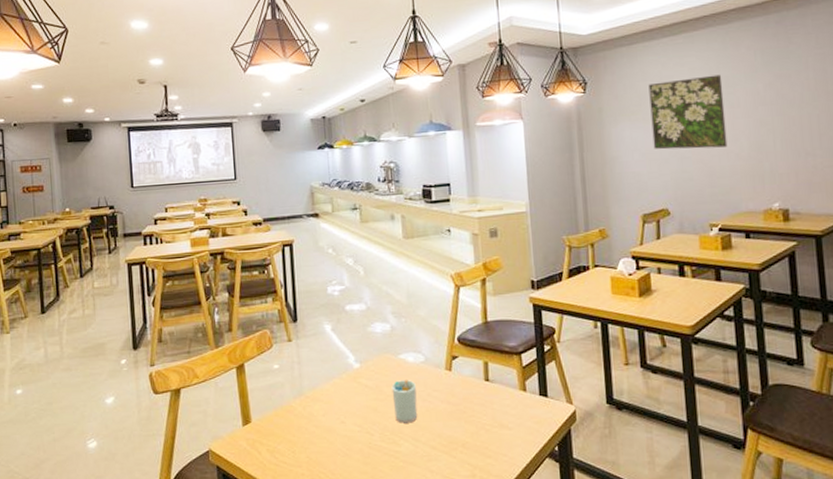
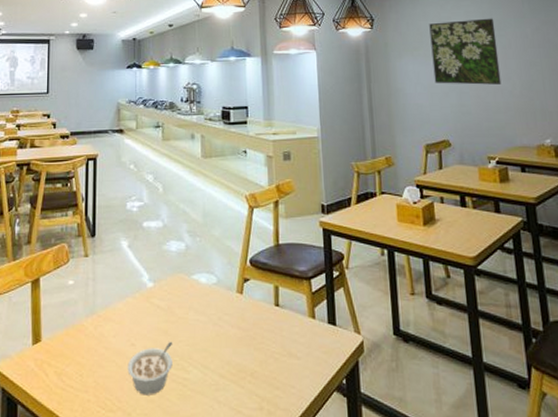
legume: none [338,419,384,468] -> present [127,342,172,395]
cup: present [391,380,418,423] -> none [183,302,208,348]

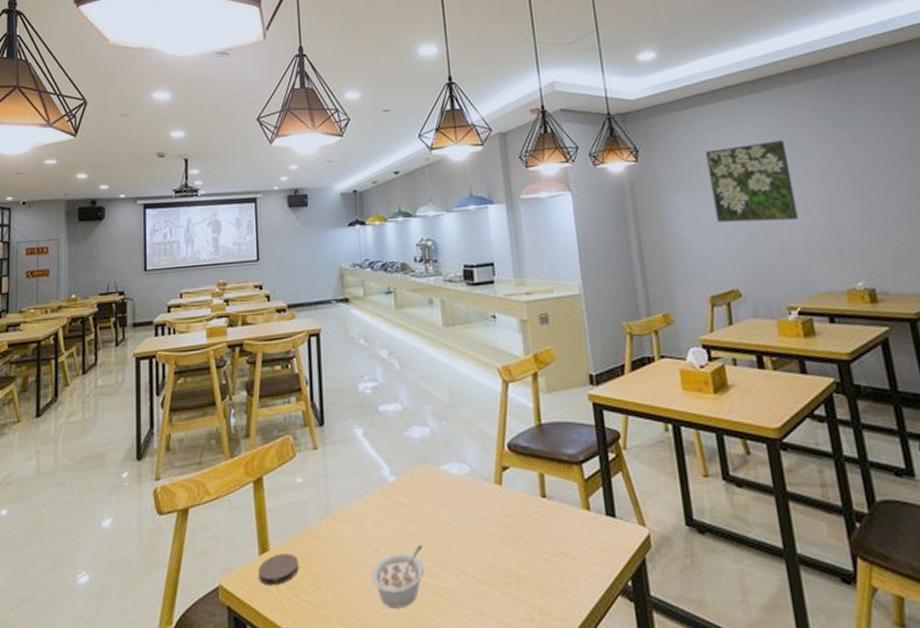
coaster: none [31,344,66,372] -> present [258,553,299,586]

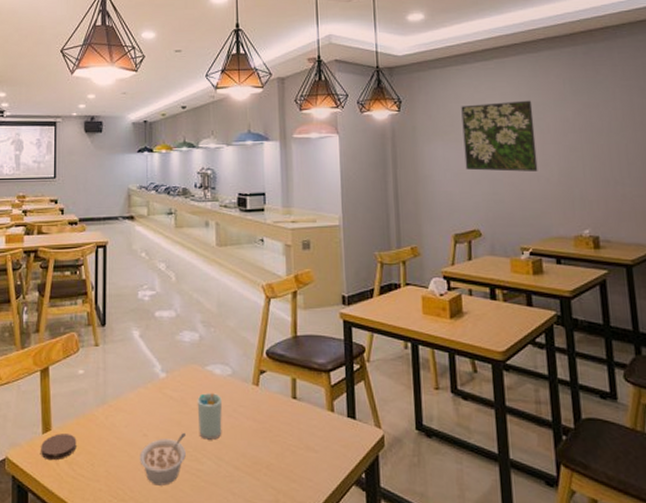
cup: none [432,496,464,551] -> present [197,393,222,440]

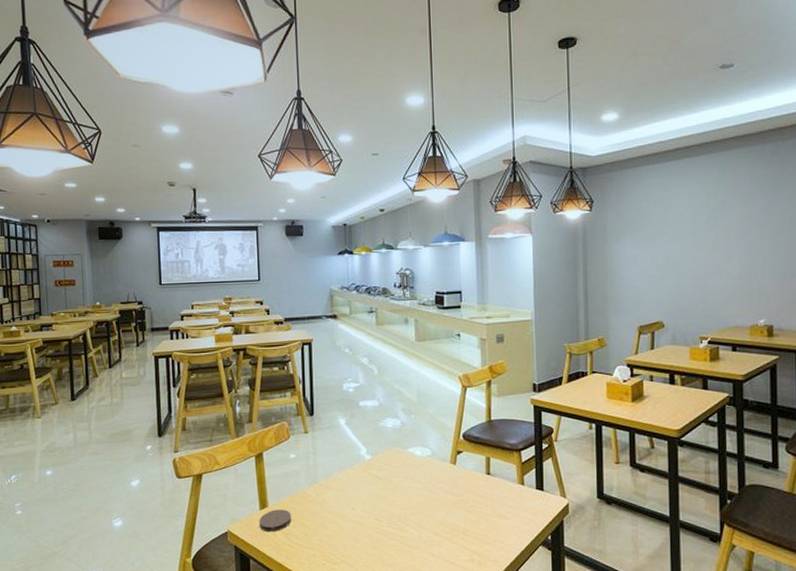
legume: present [139,433,186,486] -> none [349,506,391,550]
cup: present [197,393,222,440] -> none [400,472,423,511]
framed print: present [461,100,538,172] -> none [650,198,721,267]

